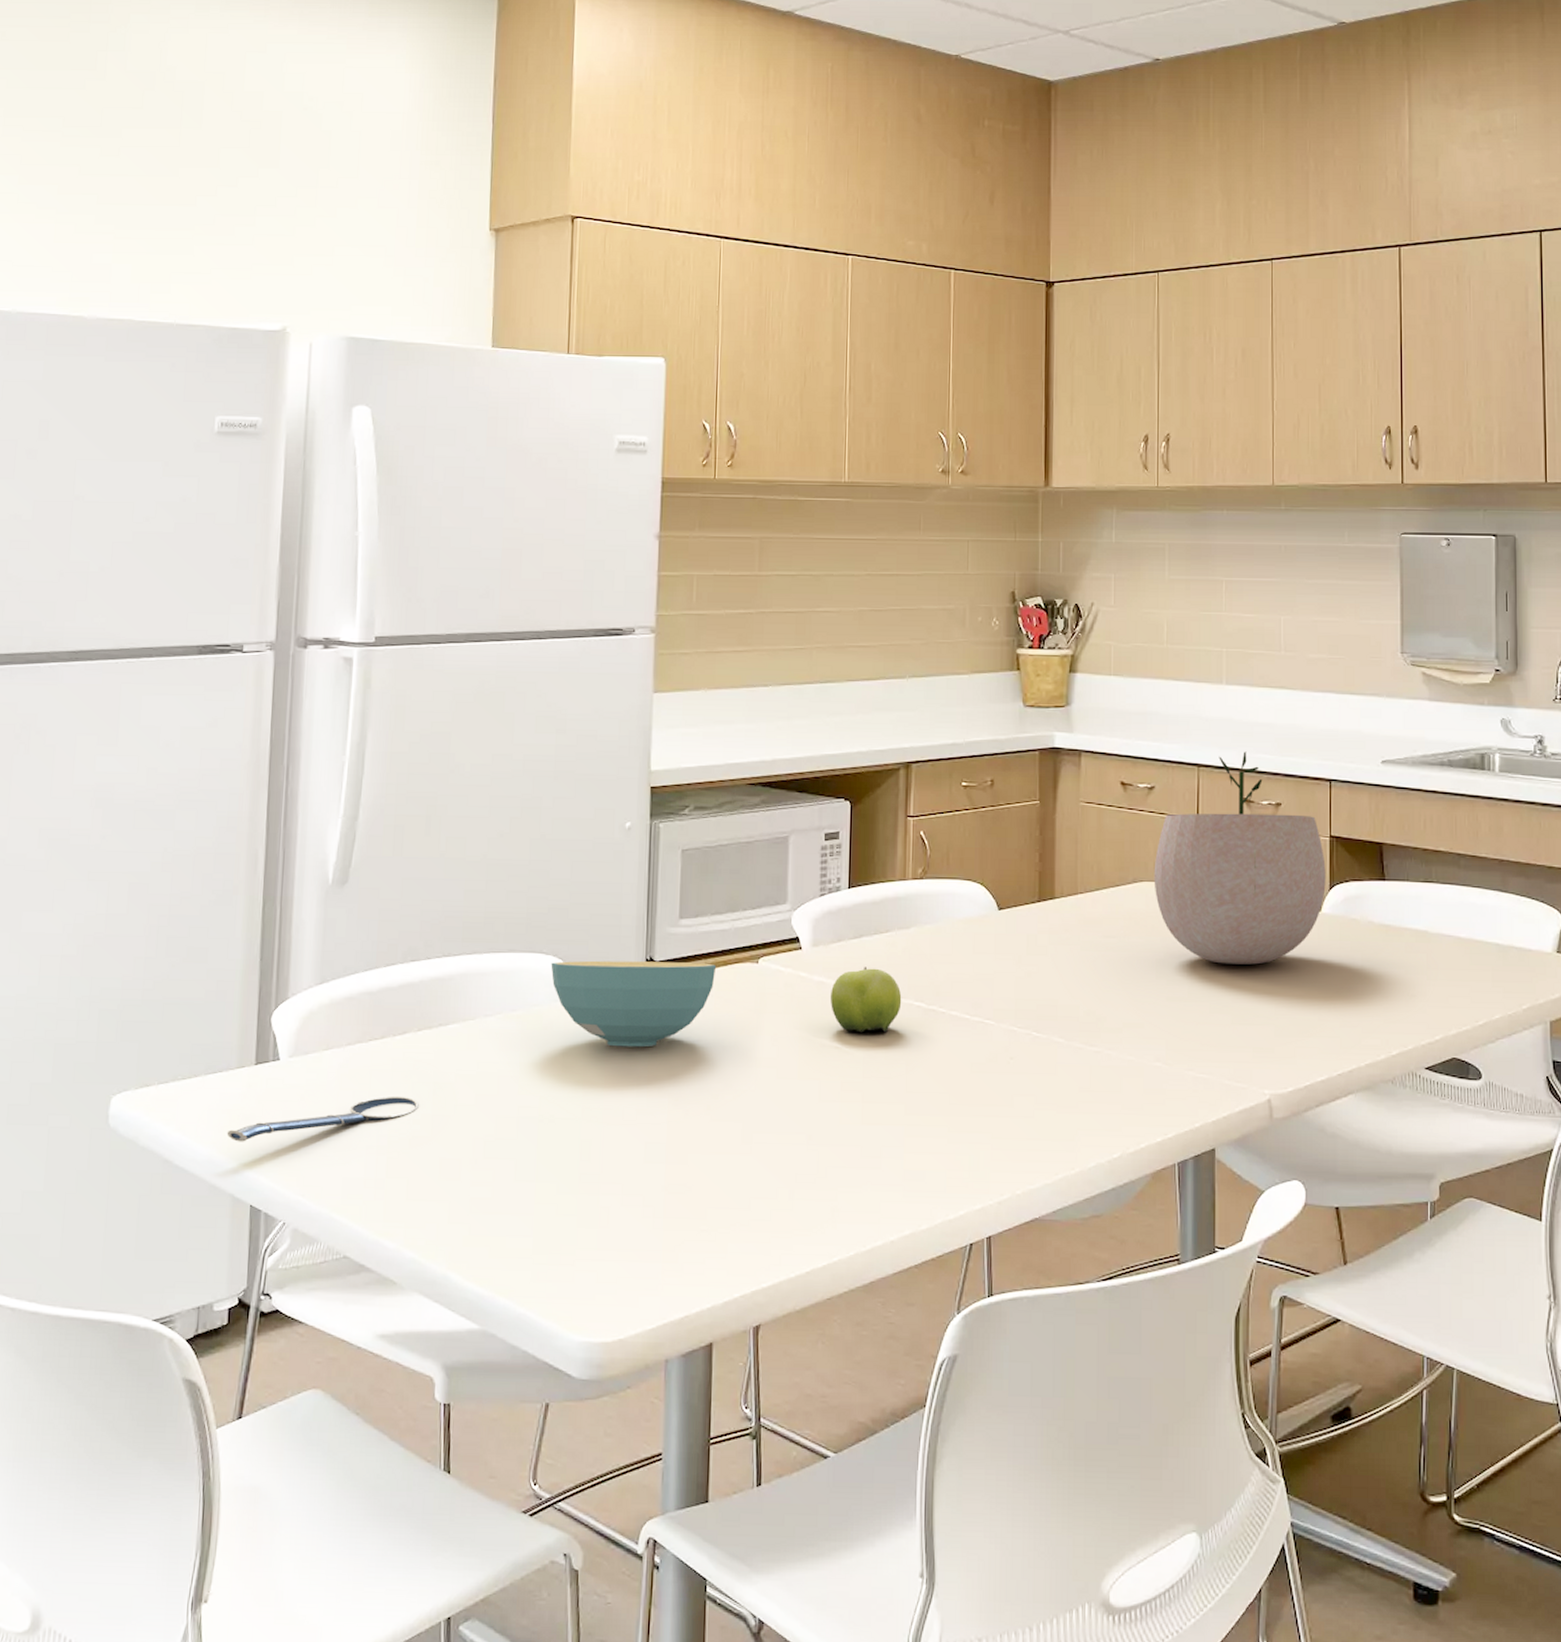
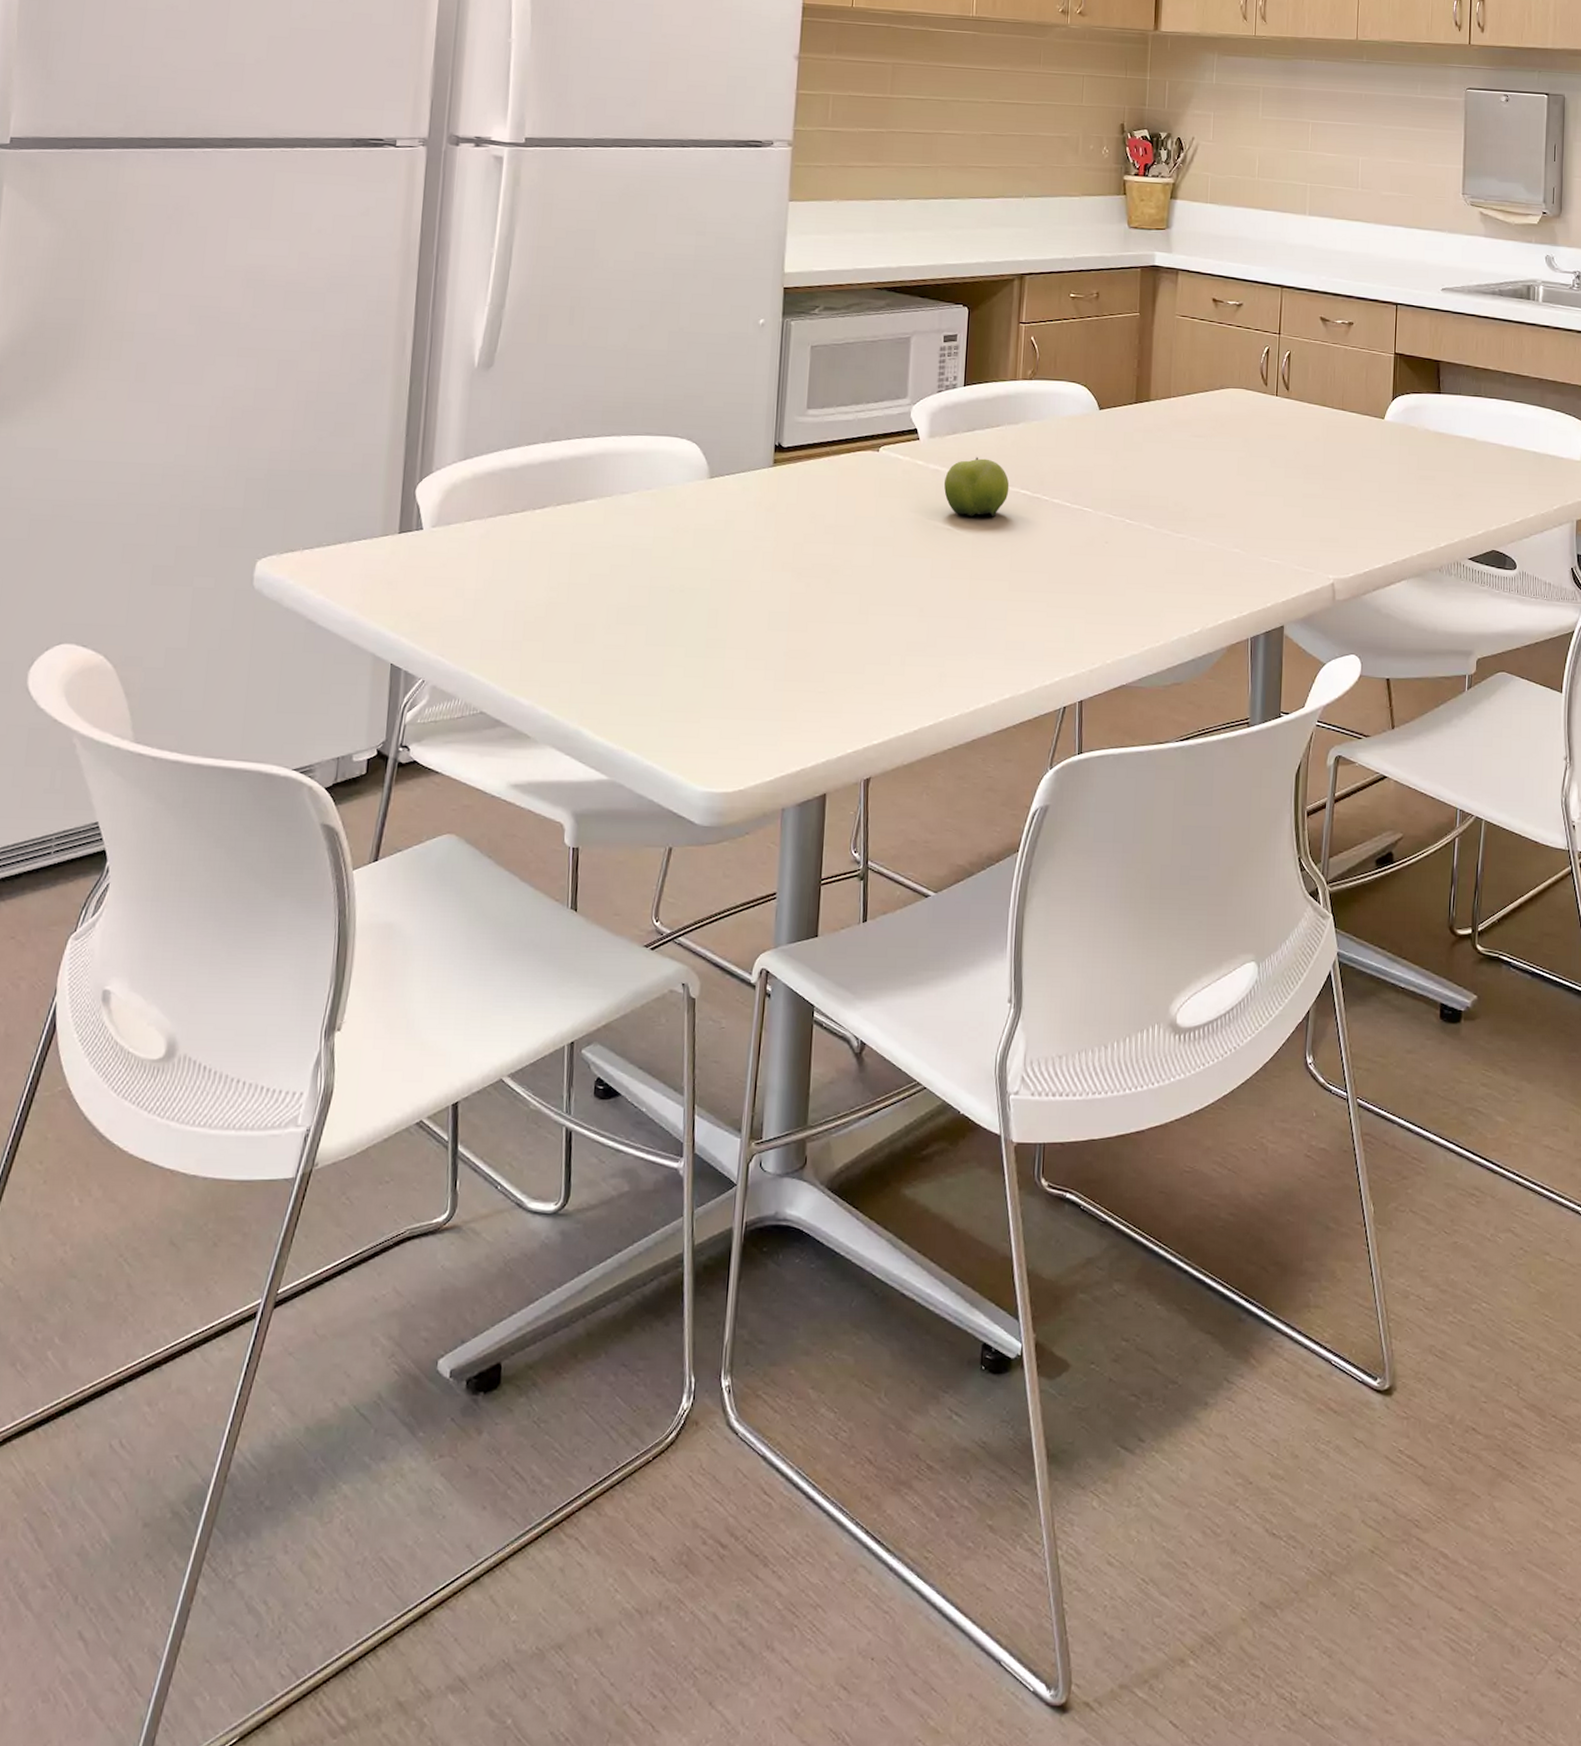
spoon: present [227,1096,419,1142] -> none [369,565,556,605]
cereal bowl: present [551,960,716,1048] -> none [685,445,839,525]
plant pot: present [1153,751,1326,965] -> none [1238,276,1390,465]

